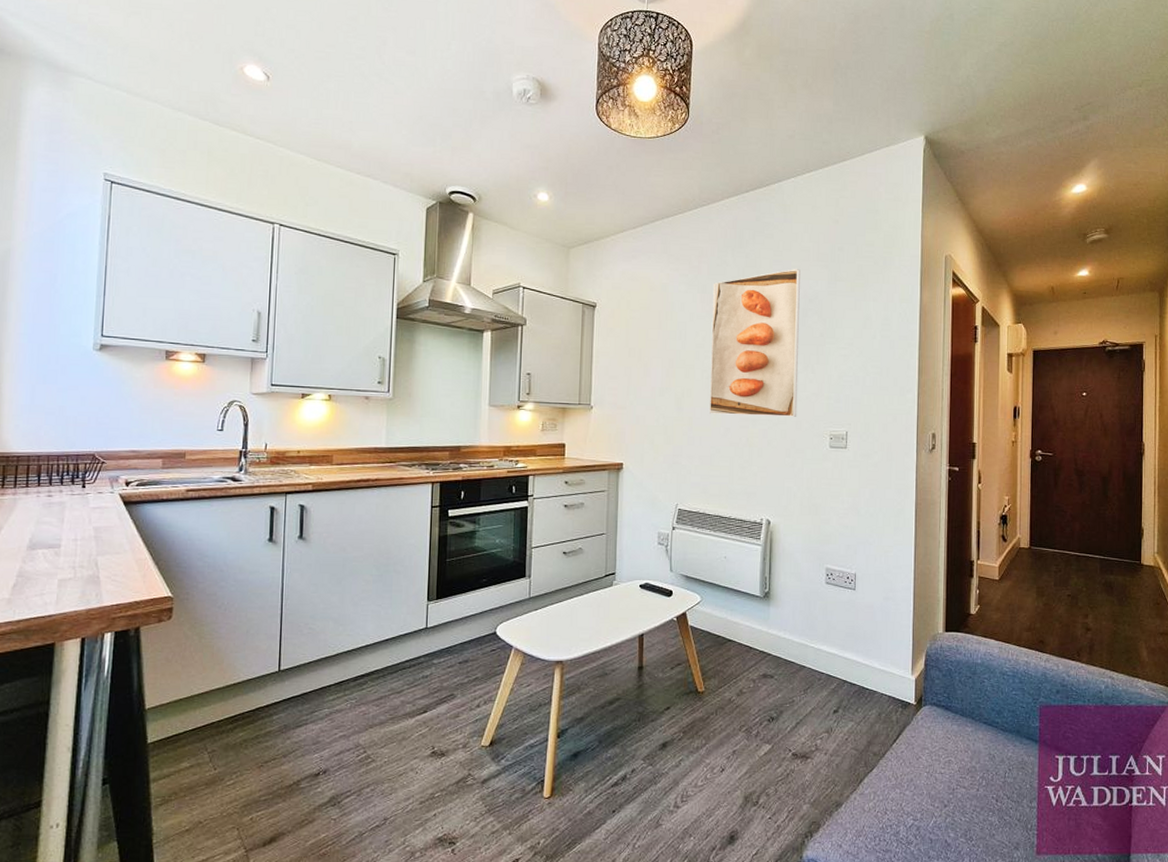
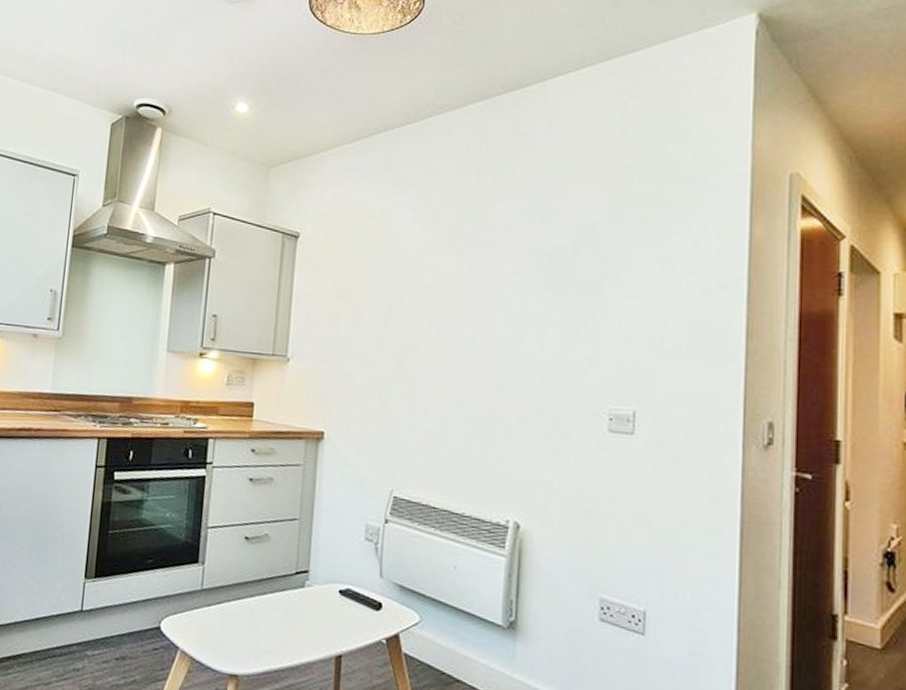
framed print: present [710,268,800,417] -> none [439,191,570,387]

